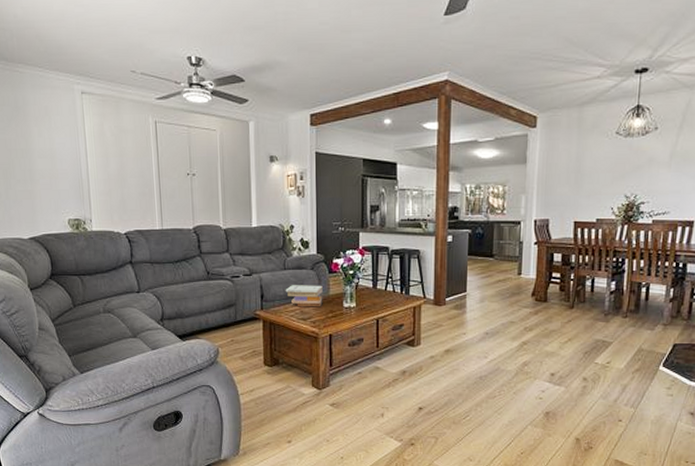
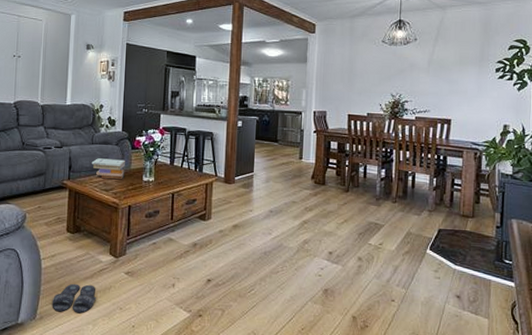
slippers: none [254,418,302,447] -> present [52,283,97,314]

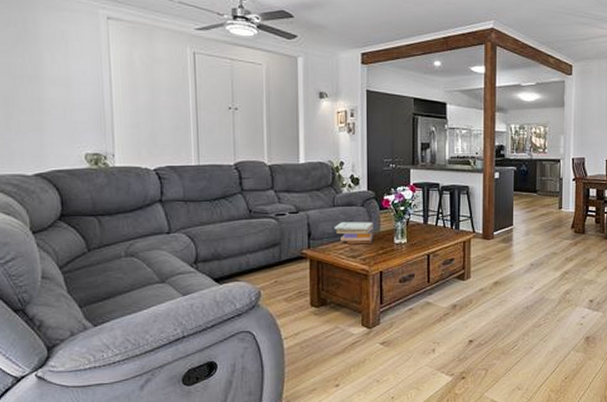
slippers: present [52,283,97,314] -> none [299,360,351,393]

